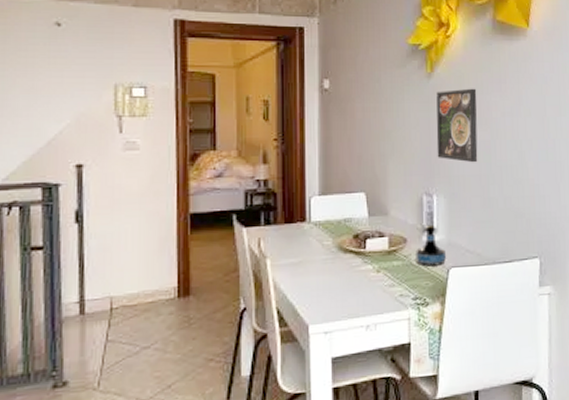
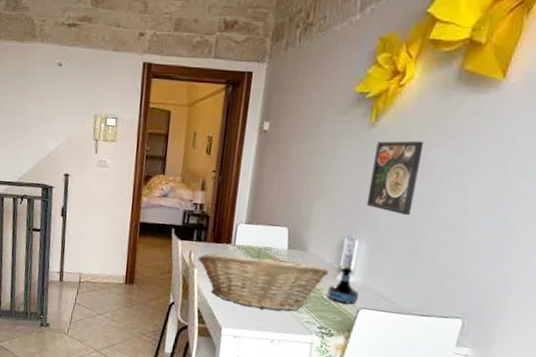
fruit basket: none [269,226,414,293] -> present [197,252,329,311]

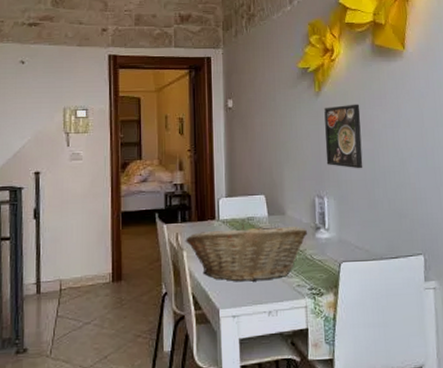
tequila bottle: present [327,266,359,305] -> none [310,223,337,261]

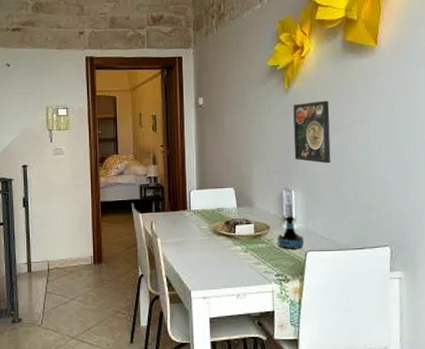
fruit basket: present [185,224,308,282] -> none [159,214,276,267]
tequila bottle: none [310,223,337,261] -> present [277,215,304,250]

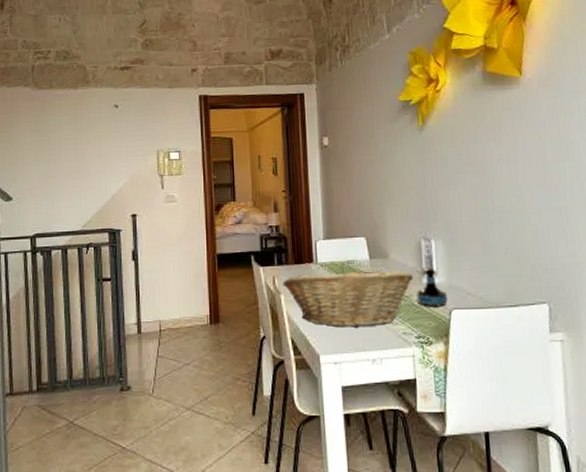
fruit basket: none [159,214,276,267] -> present [282,267,414,328]
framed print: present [293,100,331,164] -> none [429,137,475,209]

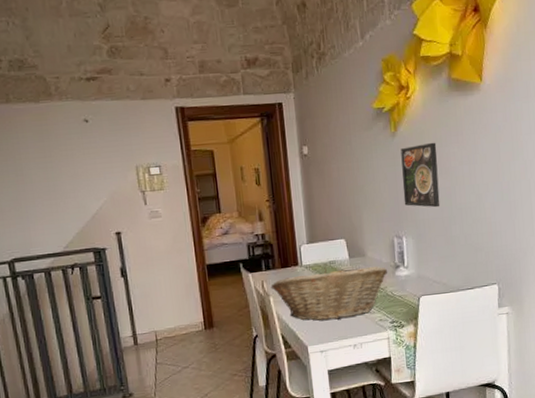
tequila bottle: present [417,267,447,307] -> none [390,262,416,296]
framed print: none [429,137,475,209] -> present [400,142,440,208]

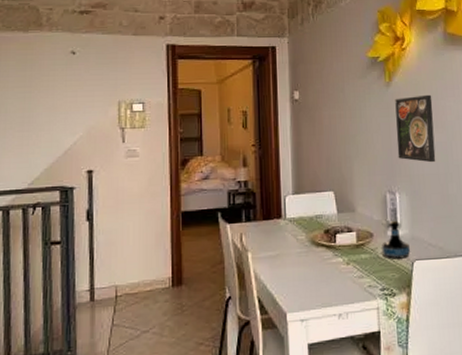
fruit basket: present [270,266,388,321] -> none [249,222,379,284]
tequila bottle: none [390,262,416,296] -> present [382,220,410,259]

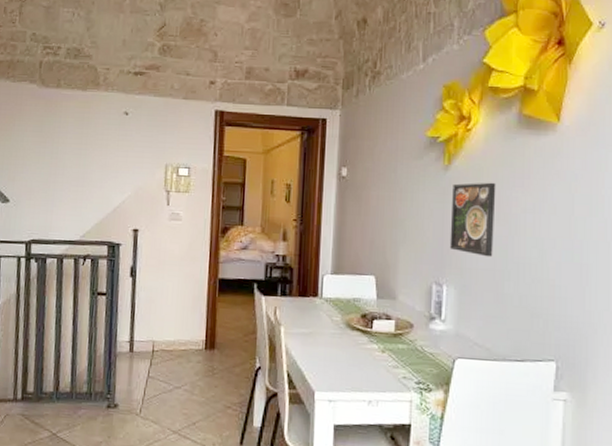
tequila bottle: present [382,220,410,259] -> none [421,313,453,355]

